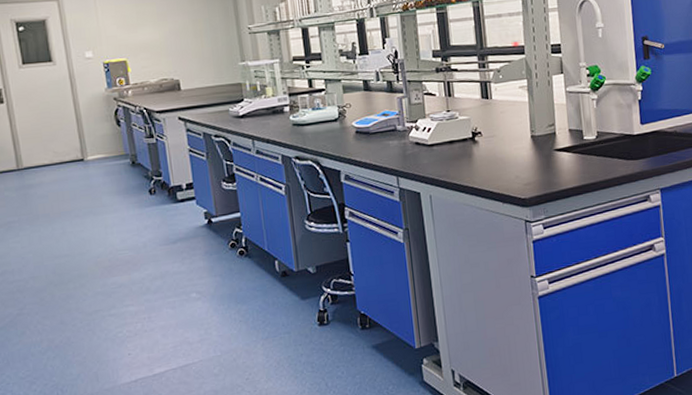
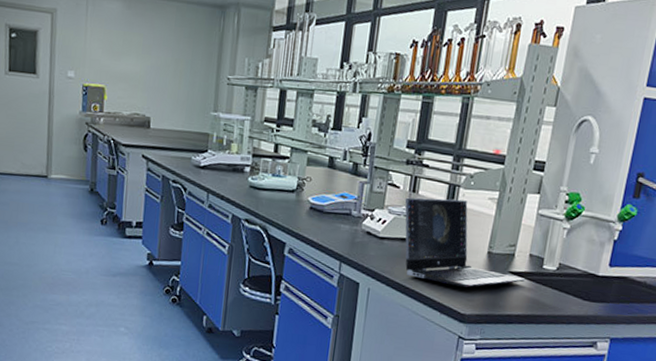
laptop computer: none [443,93,572,175] -> present [405,197,526,288]

